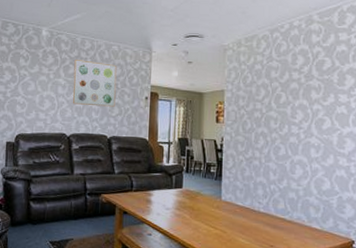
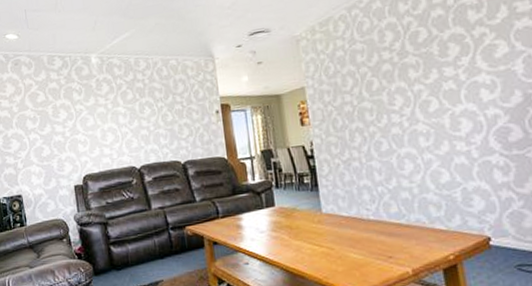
wall art: present [73,60,117,107] -> none [131,81,184,133]

